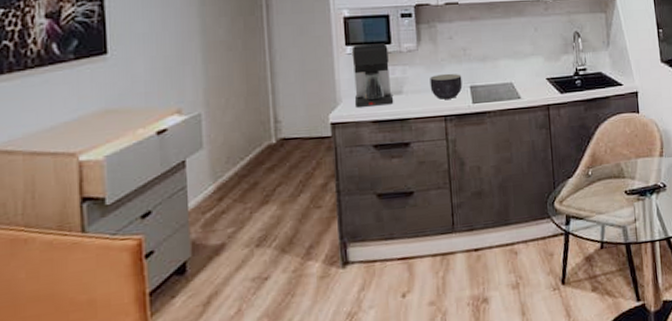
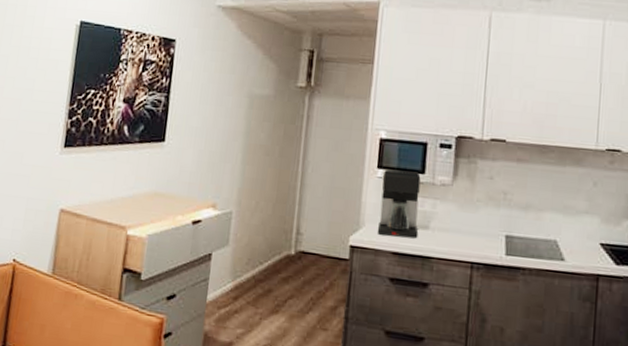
bowl: present [430,73,463,100] -> none [460,215,498,245]

